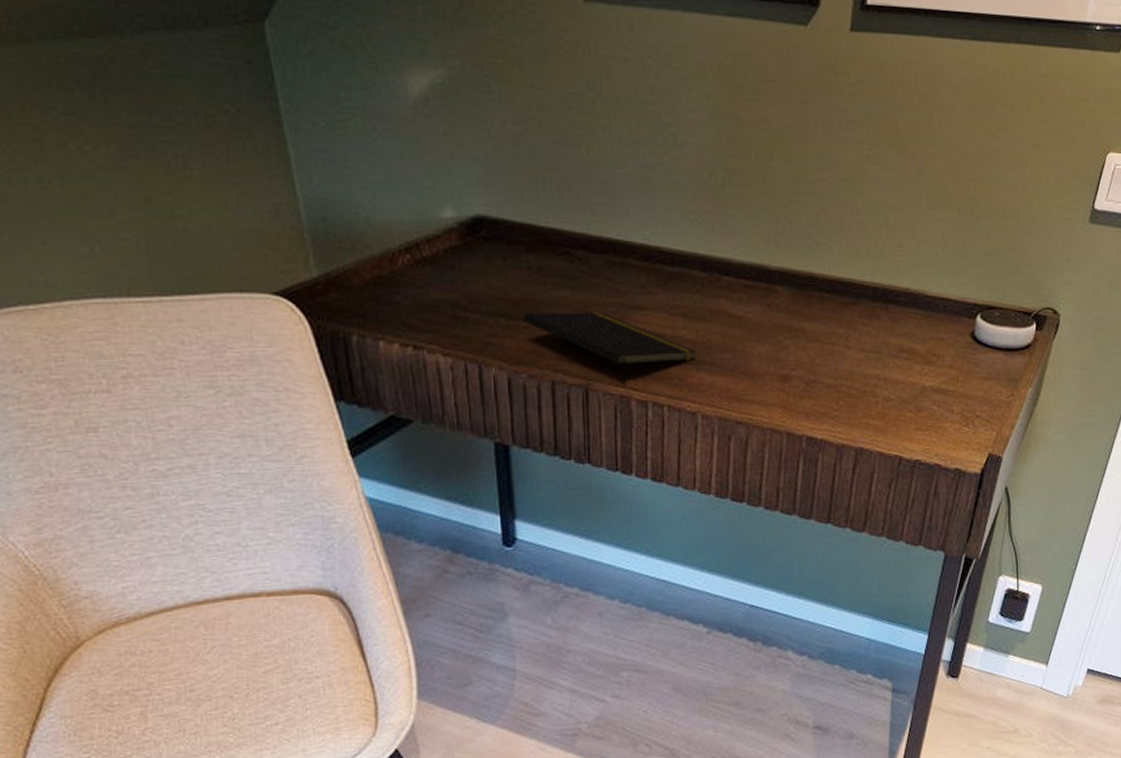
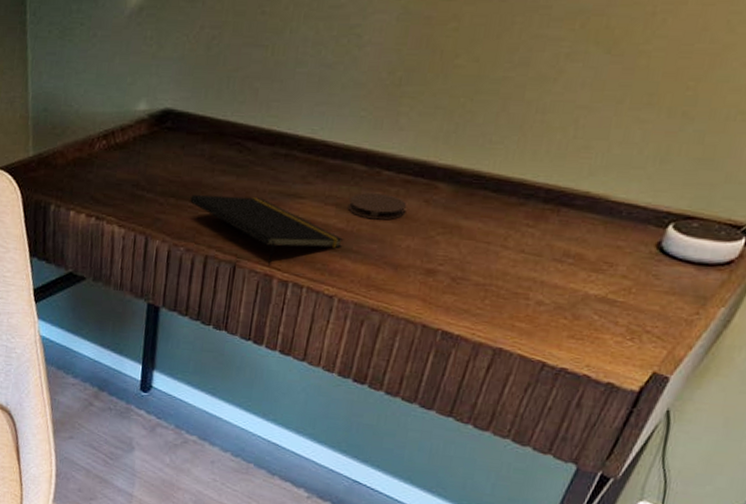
coaster: none [694,299,751,328] -> present [347,192,406,220]

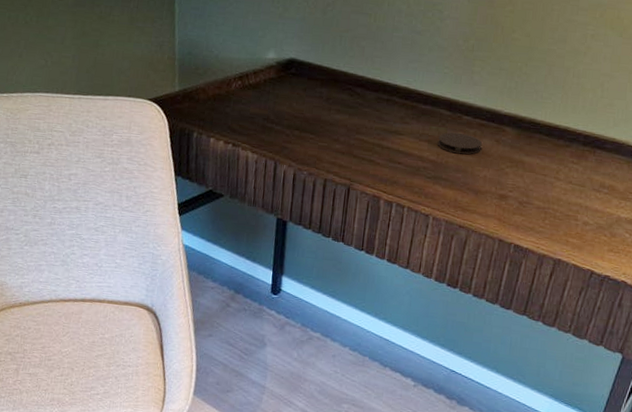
notepad: present [190,195,344,265] -> none [311,129,435,188]

